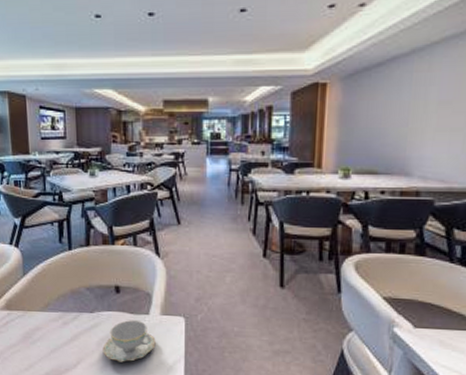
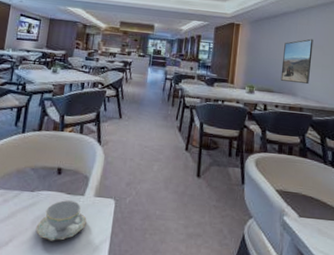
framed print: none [387,92,438,159] -> present [280,39,314,85]

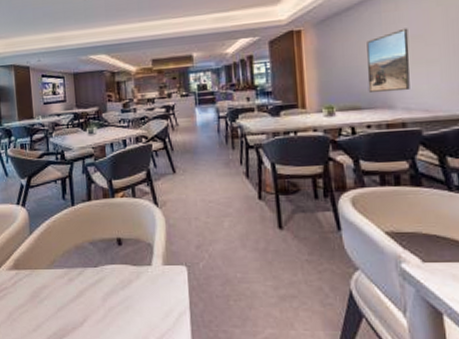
teacup: present [35,200,87,241] -> none [107,273,160,317]

